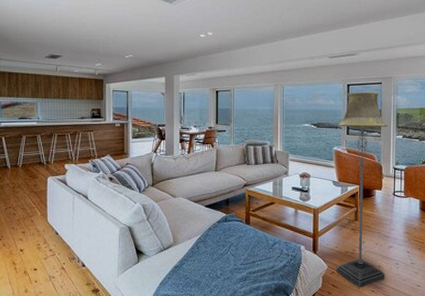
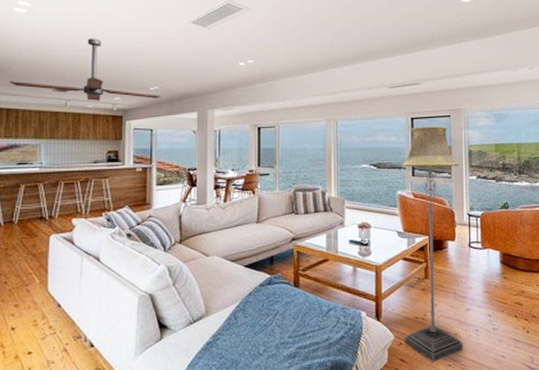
ceiling fan: none [10,12,135,67] -> present [9,38,161,101]

